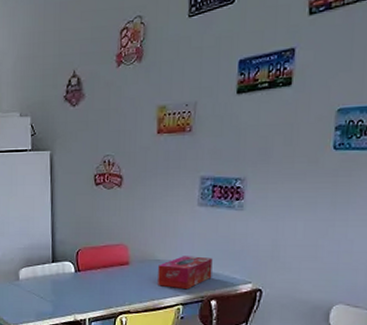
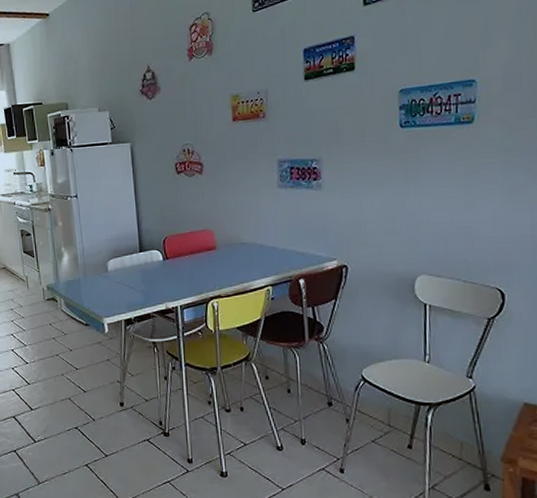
tissue box: present [158,256,213,290] -> none [245,237,298,271]

